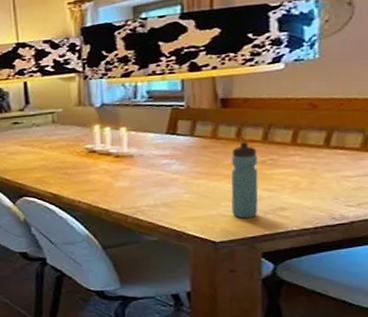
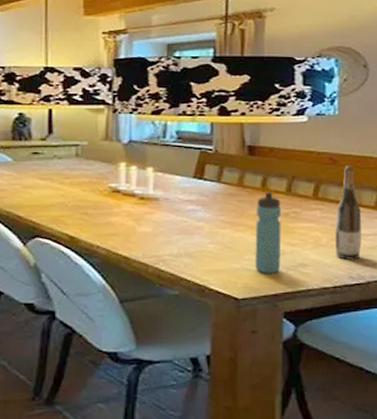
wine bottle: none [315,109,345,202] -> present [334,166,362,260]

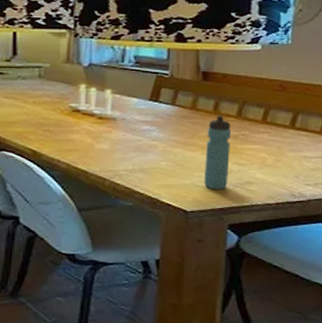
wine bottle: present [334,166,362,260] -> none [279,93,307,180]

